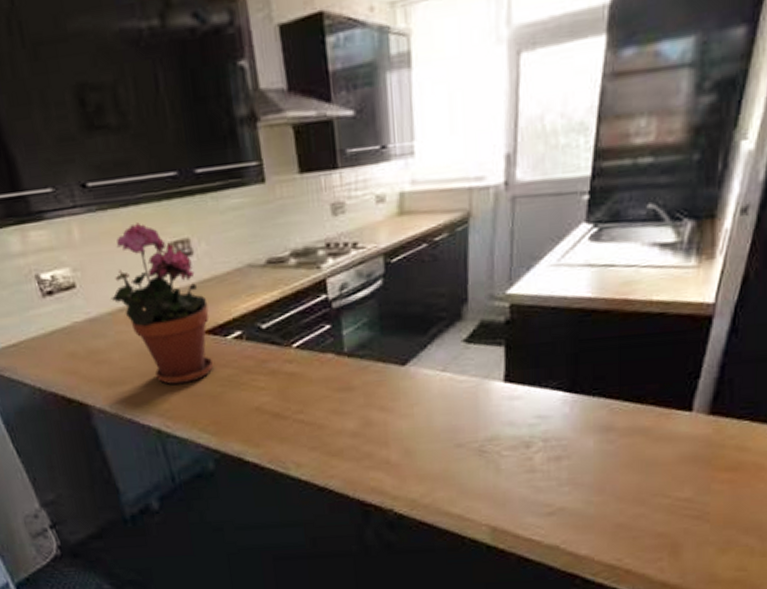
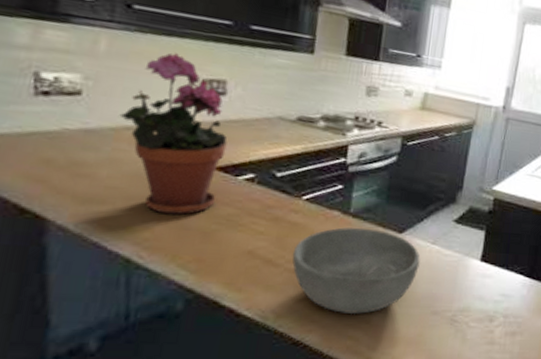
bowl: none [296,366,432,457] -> present [292,227,420,315]

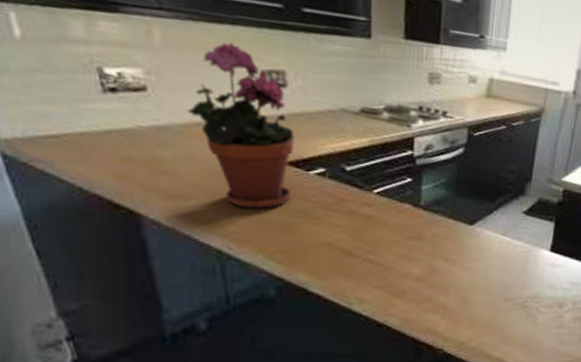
bowl: present [292,227,420,315] -> none [369,220,491,301]

